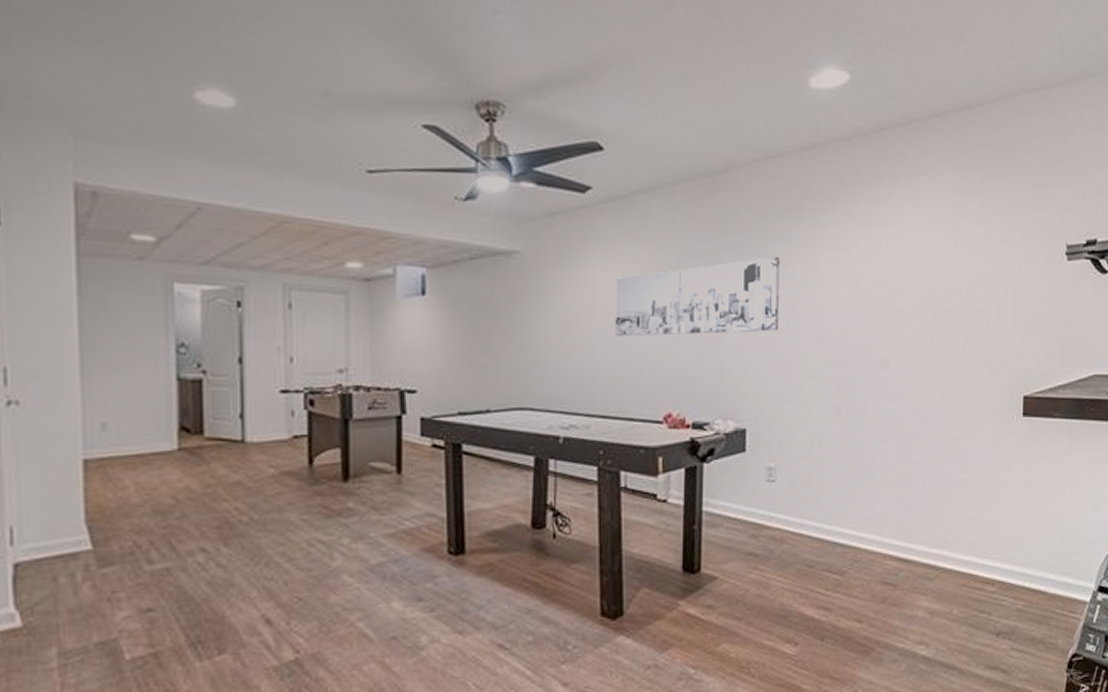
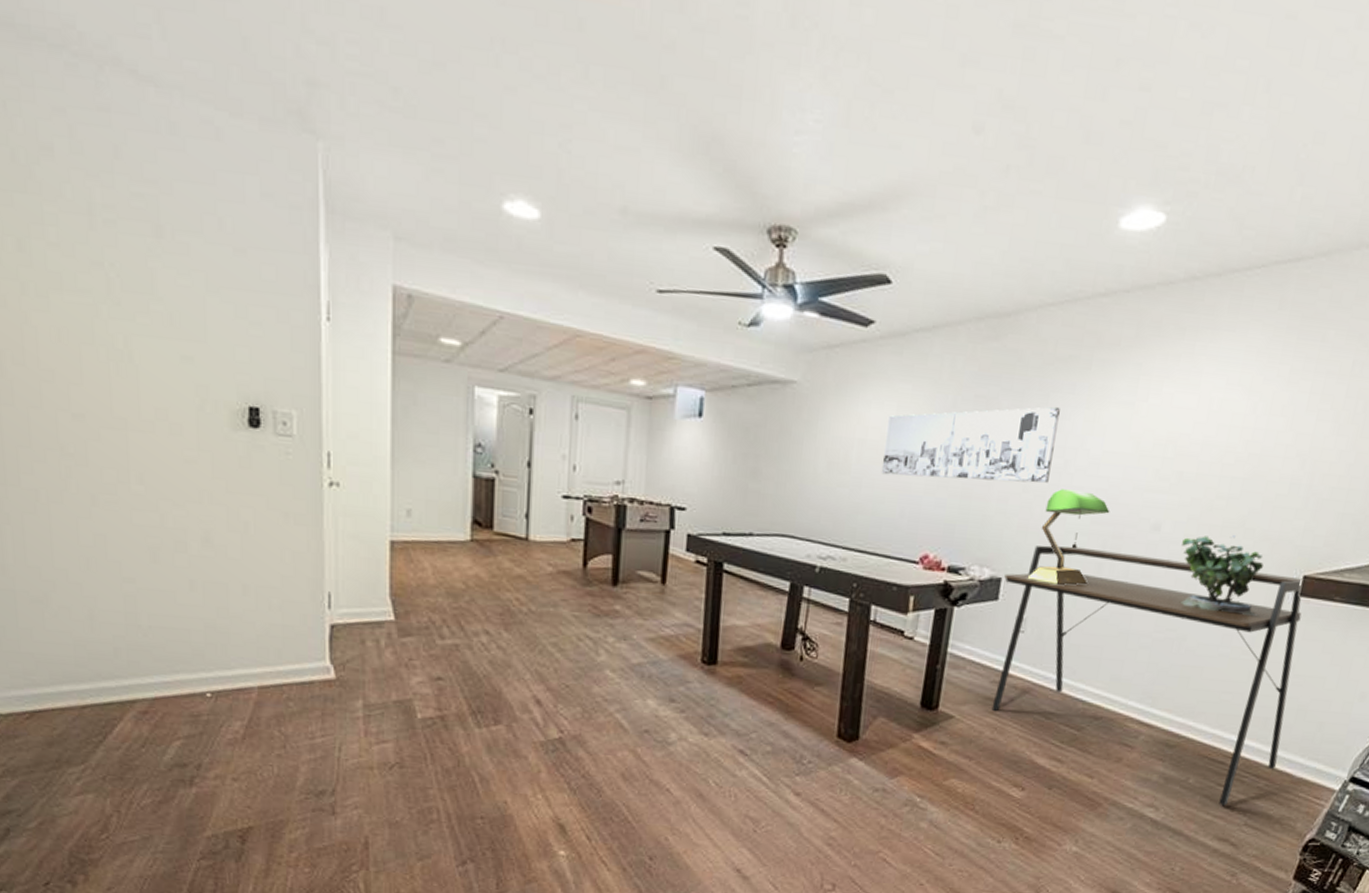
desk: none [749,390,1031,634] -> present [991,545,1304,807]
table lamp: none [770,335,840,429] -> present [1027,489,1110,585]
potted plant: none [910,364,991,441] -> present [1179,535,1264,617]

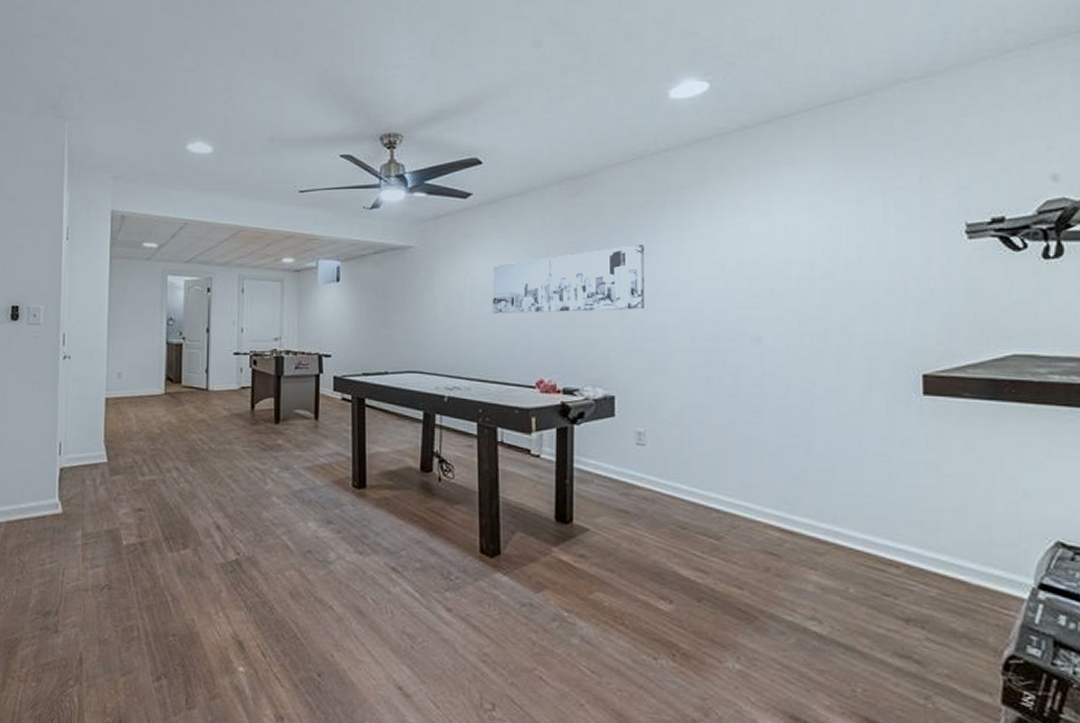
desk: present [991,545,1304,807] -> none [617,363,946,619]
table lamp: present [1027,489,1110,585] -> none [639,313,708,399]
potted plant: present [1179,535,1264,617] -> none [786,342,885,418]

